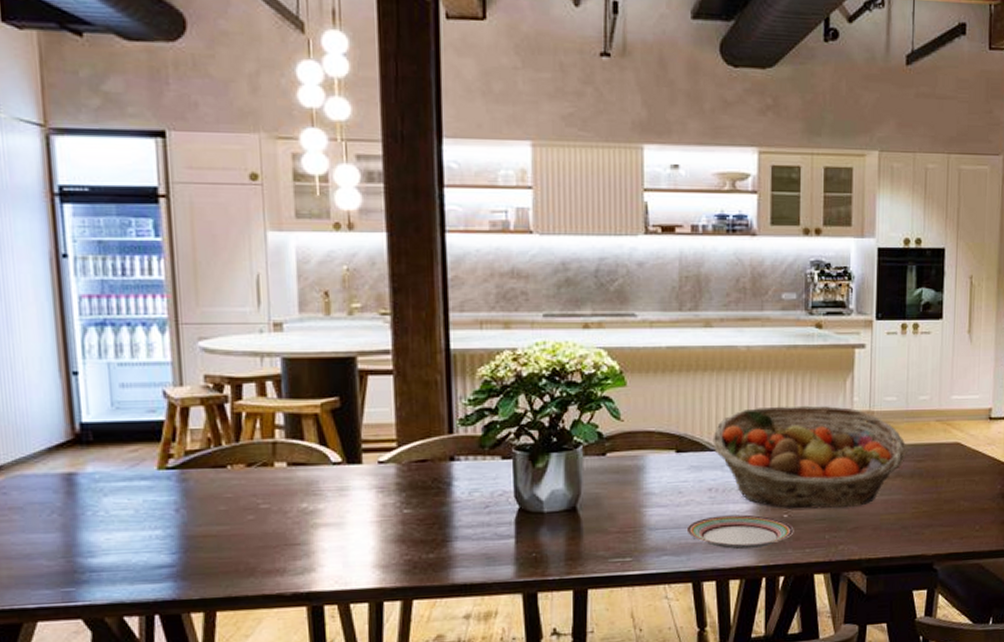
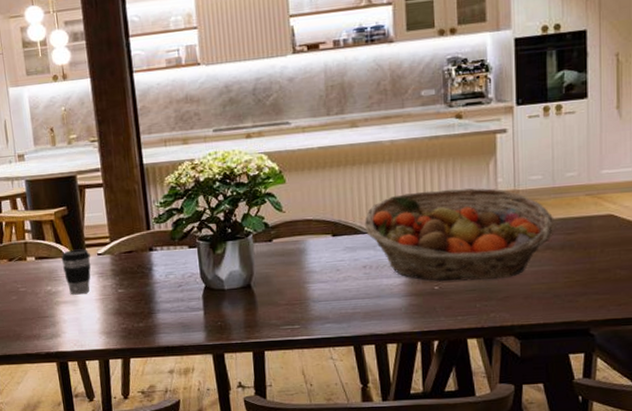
coffee cup: none [325,454,368,515] -> present [61,249,91,295]
plate: present [686,514,794,550] -> none [345,287,446,318]

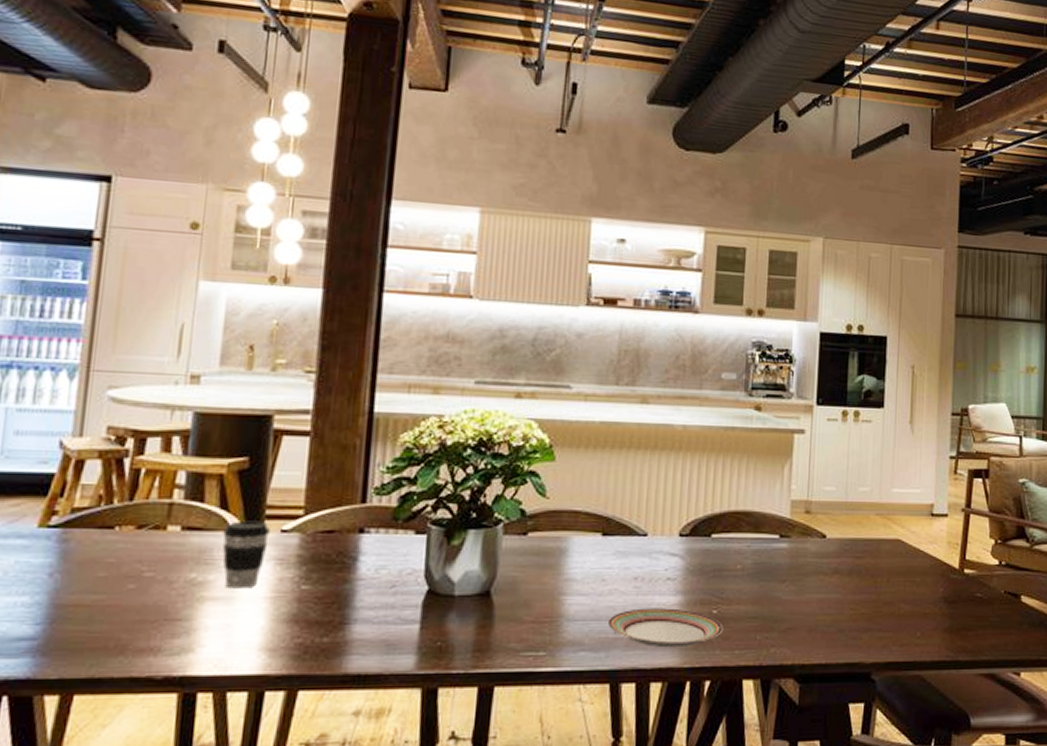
plate: none [345,287,446,318] -> present [607,608,723,648]
fruit basket: present [364,188,556,281] -> none [641,490,846,606]

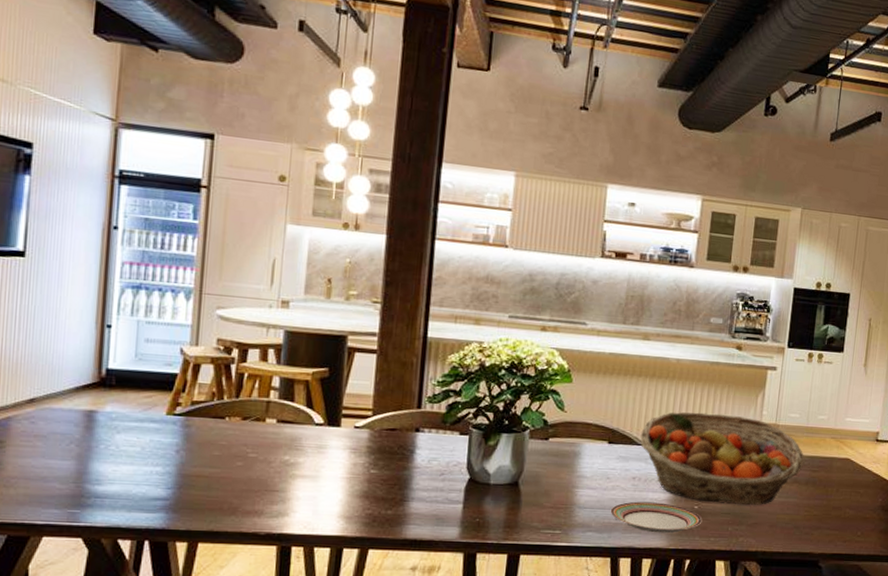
coffee cup: present [222,520,270,589] -> none [309,417,346,470]
fruit basket: none [641,490,846,606] -> present [640,411,805,506]

